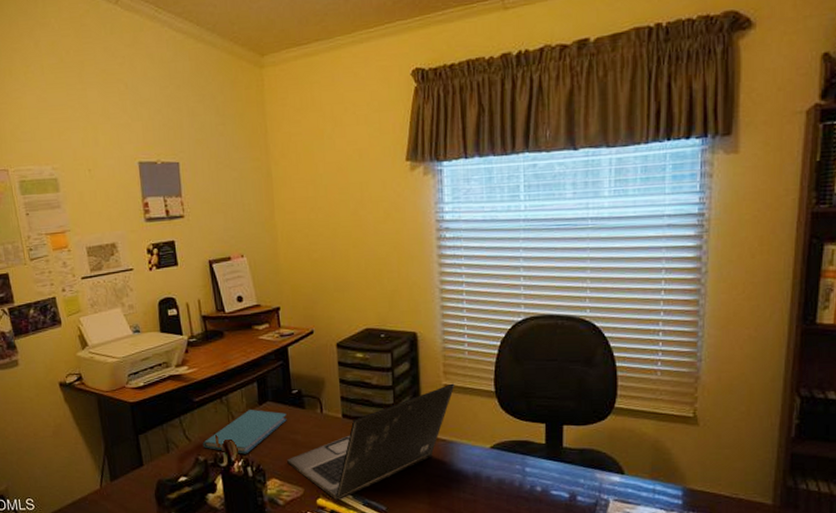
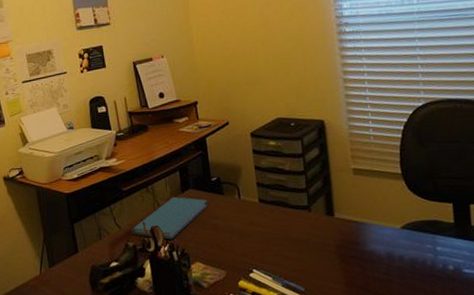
laptop: present [287,383,455,501] -> none [209,167,363,283]

